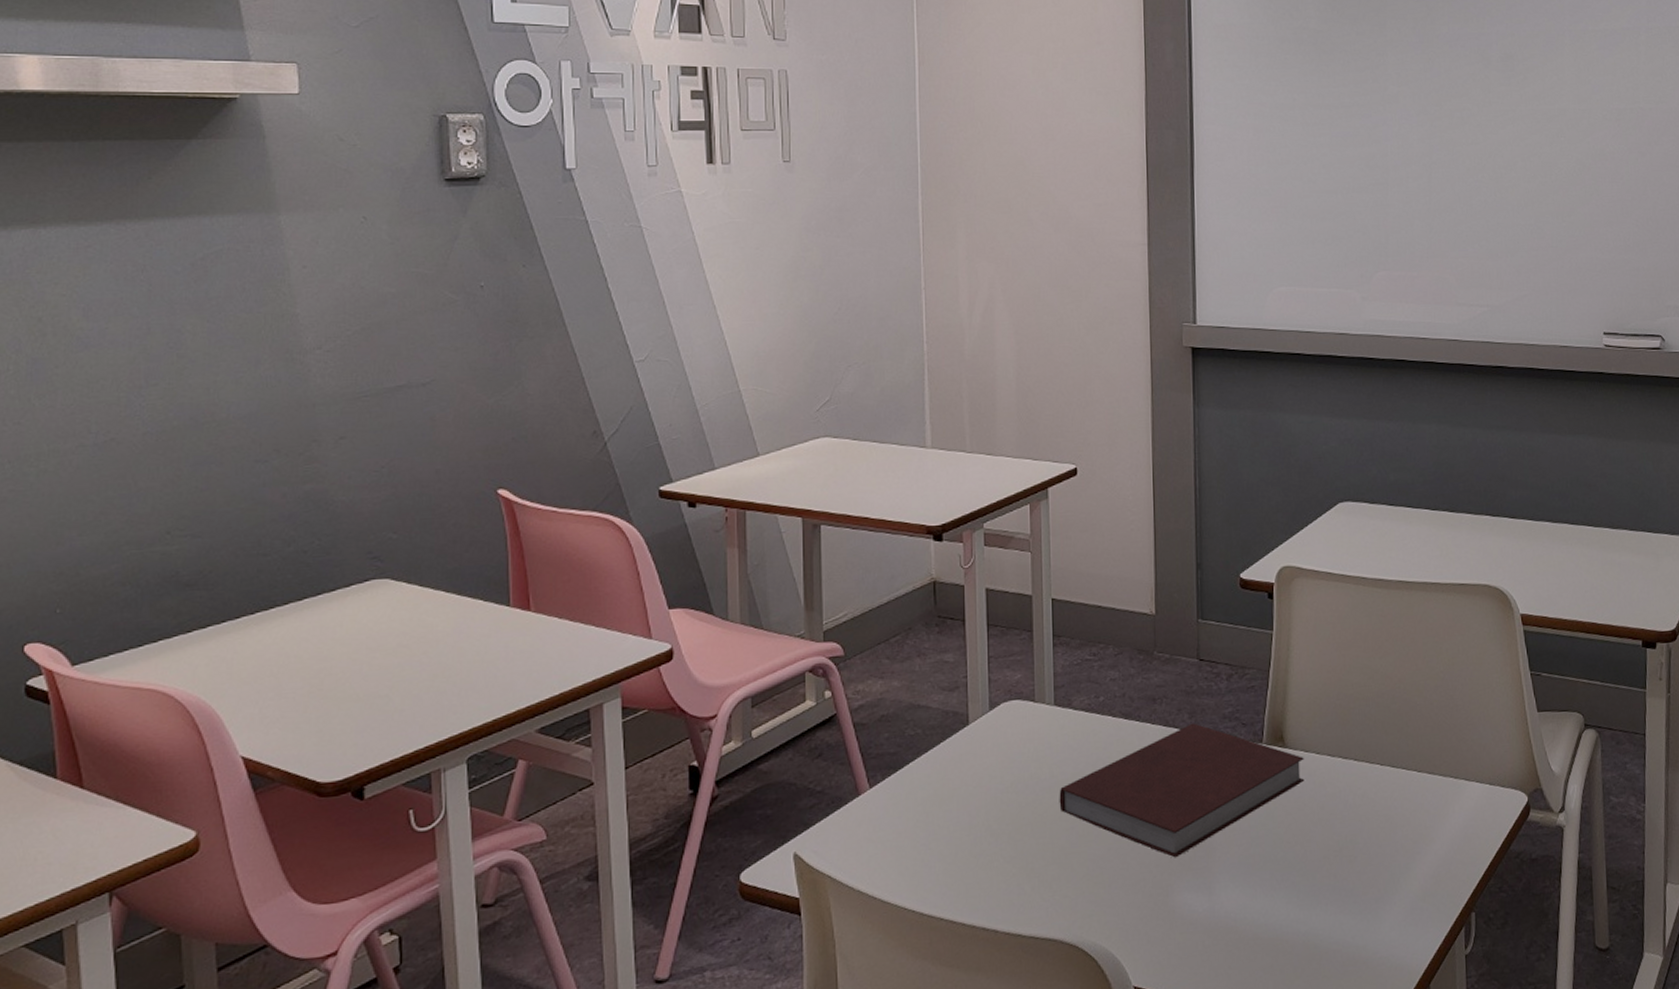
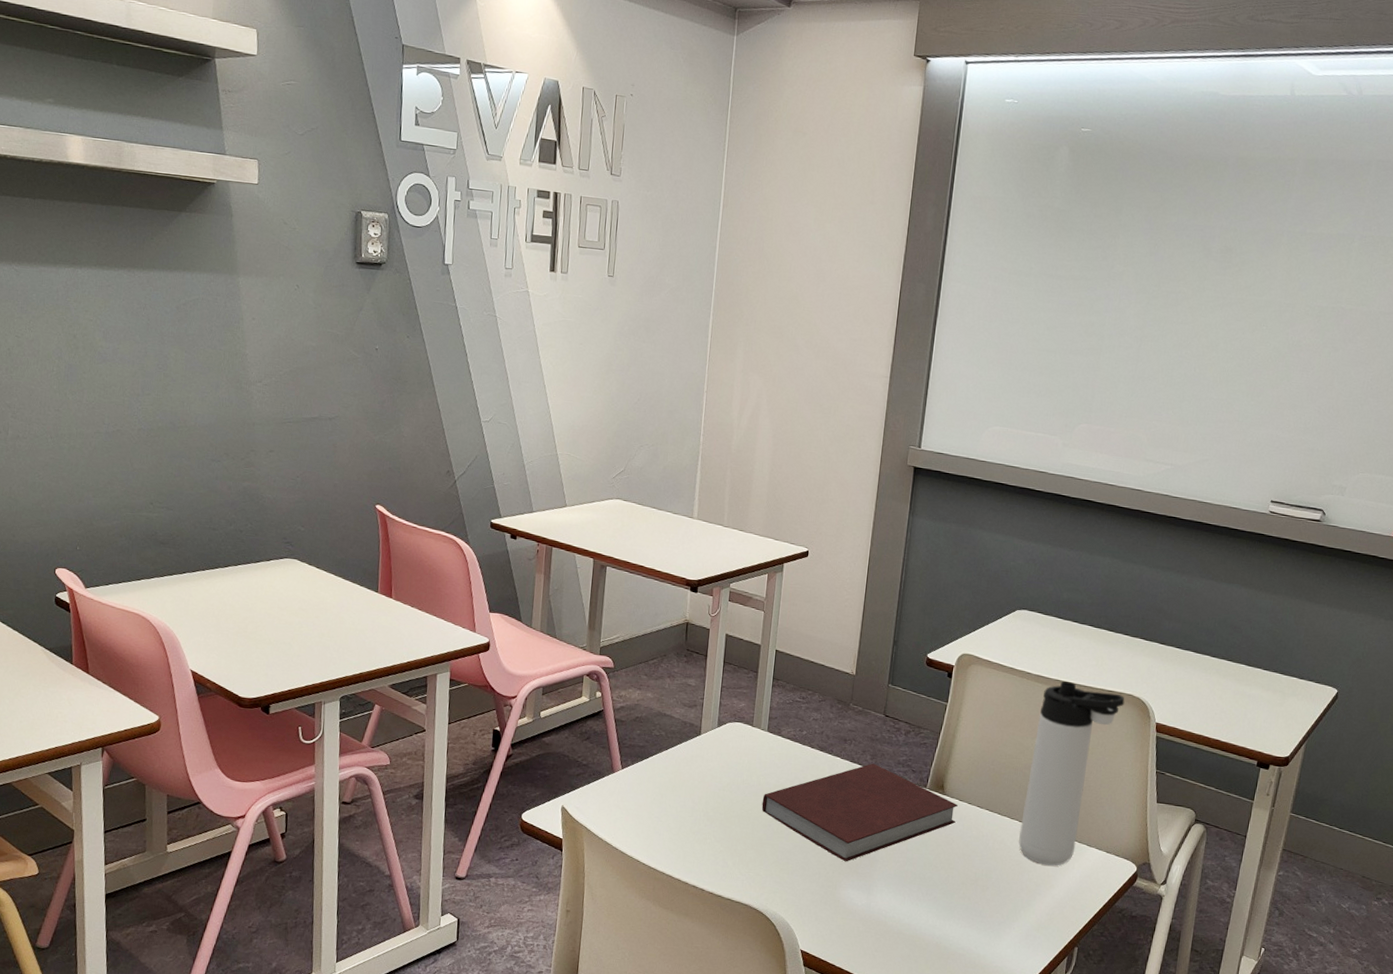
thermos bottle: none [1383,580,1481,815] -> present [1019,680,1125,866]

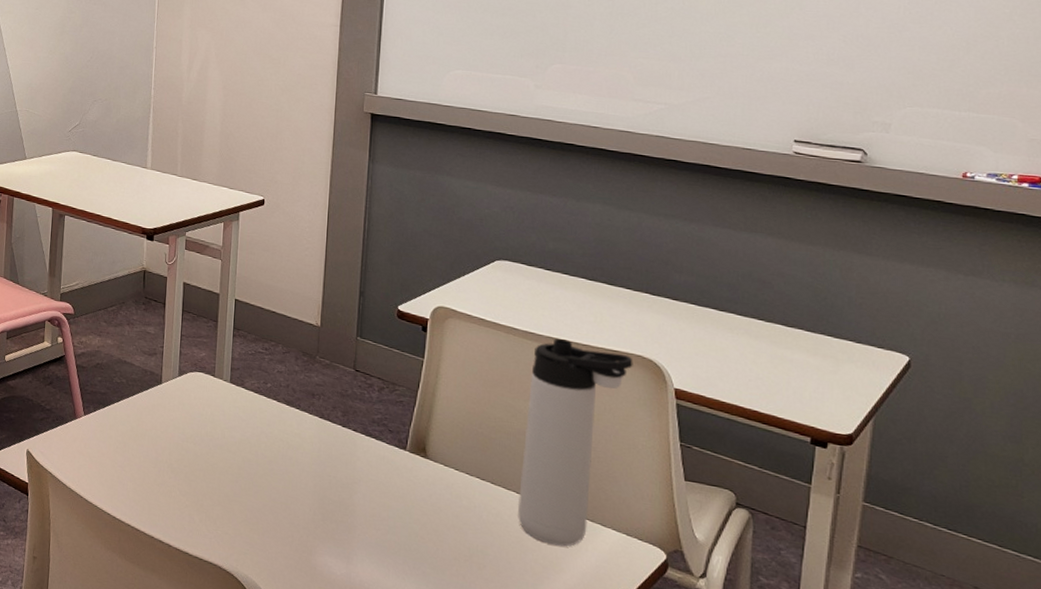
notebook: present [761,763,958,862] -> none [227,420,443,526]

